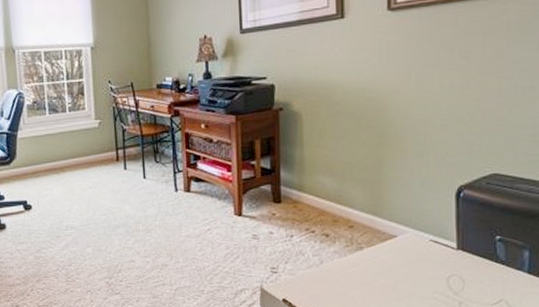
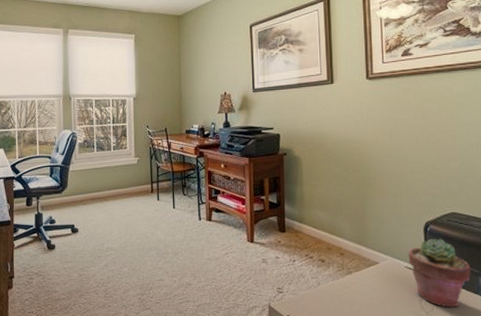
potted succulent: none [434,206,515,287] -> present [408,239,471,308]

